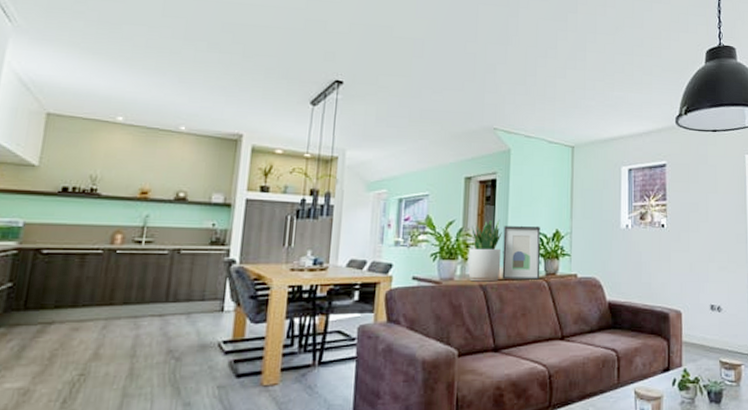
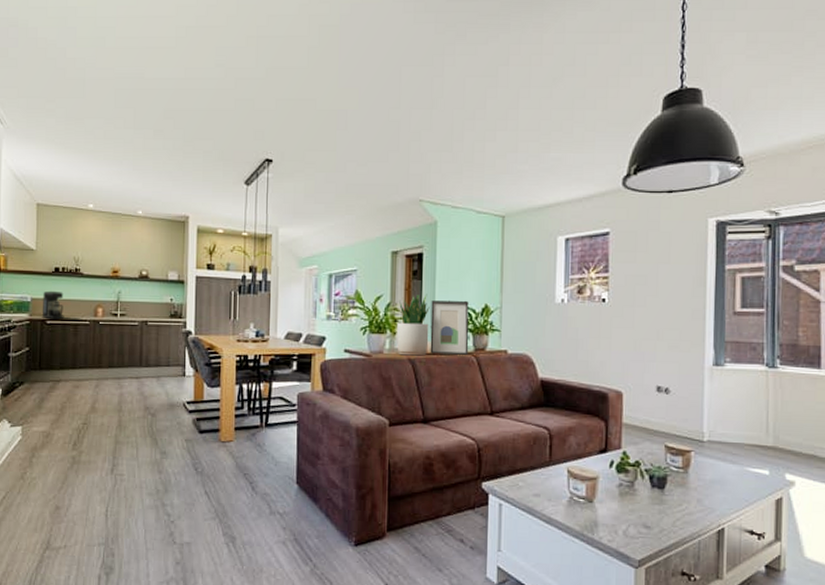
coffee maker: none [36,213,71,248] -> present [41,290,64,320]

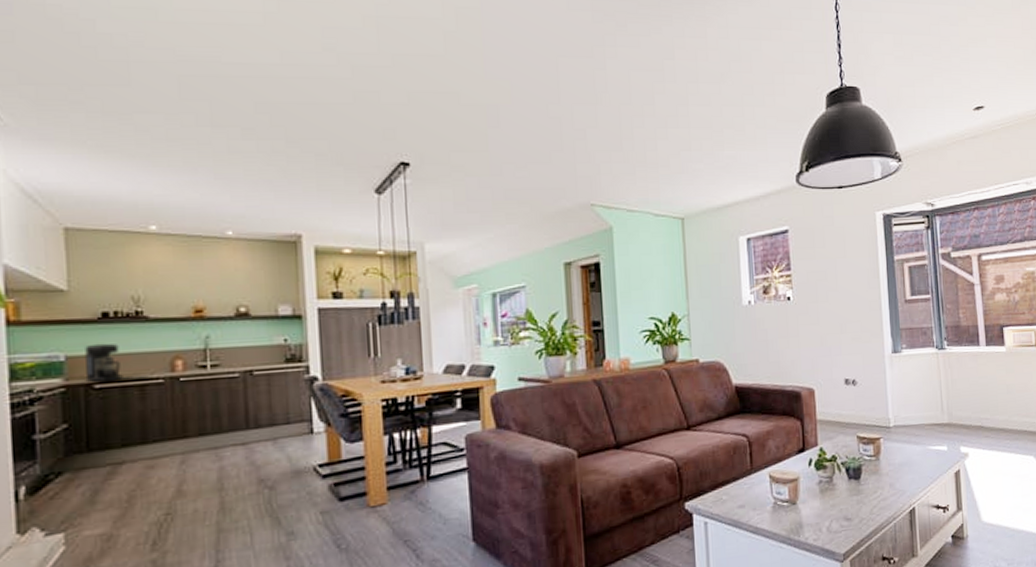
planter: present [397,294,430,356] -> none [578,307,615,377]
picture frame: present [430,300,469,356] -> none [613,310,659,372]

